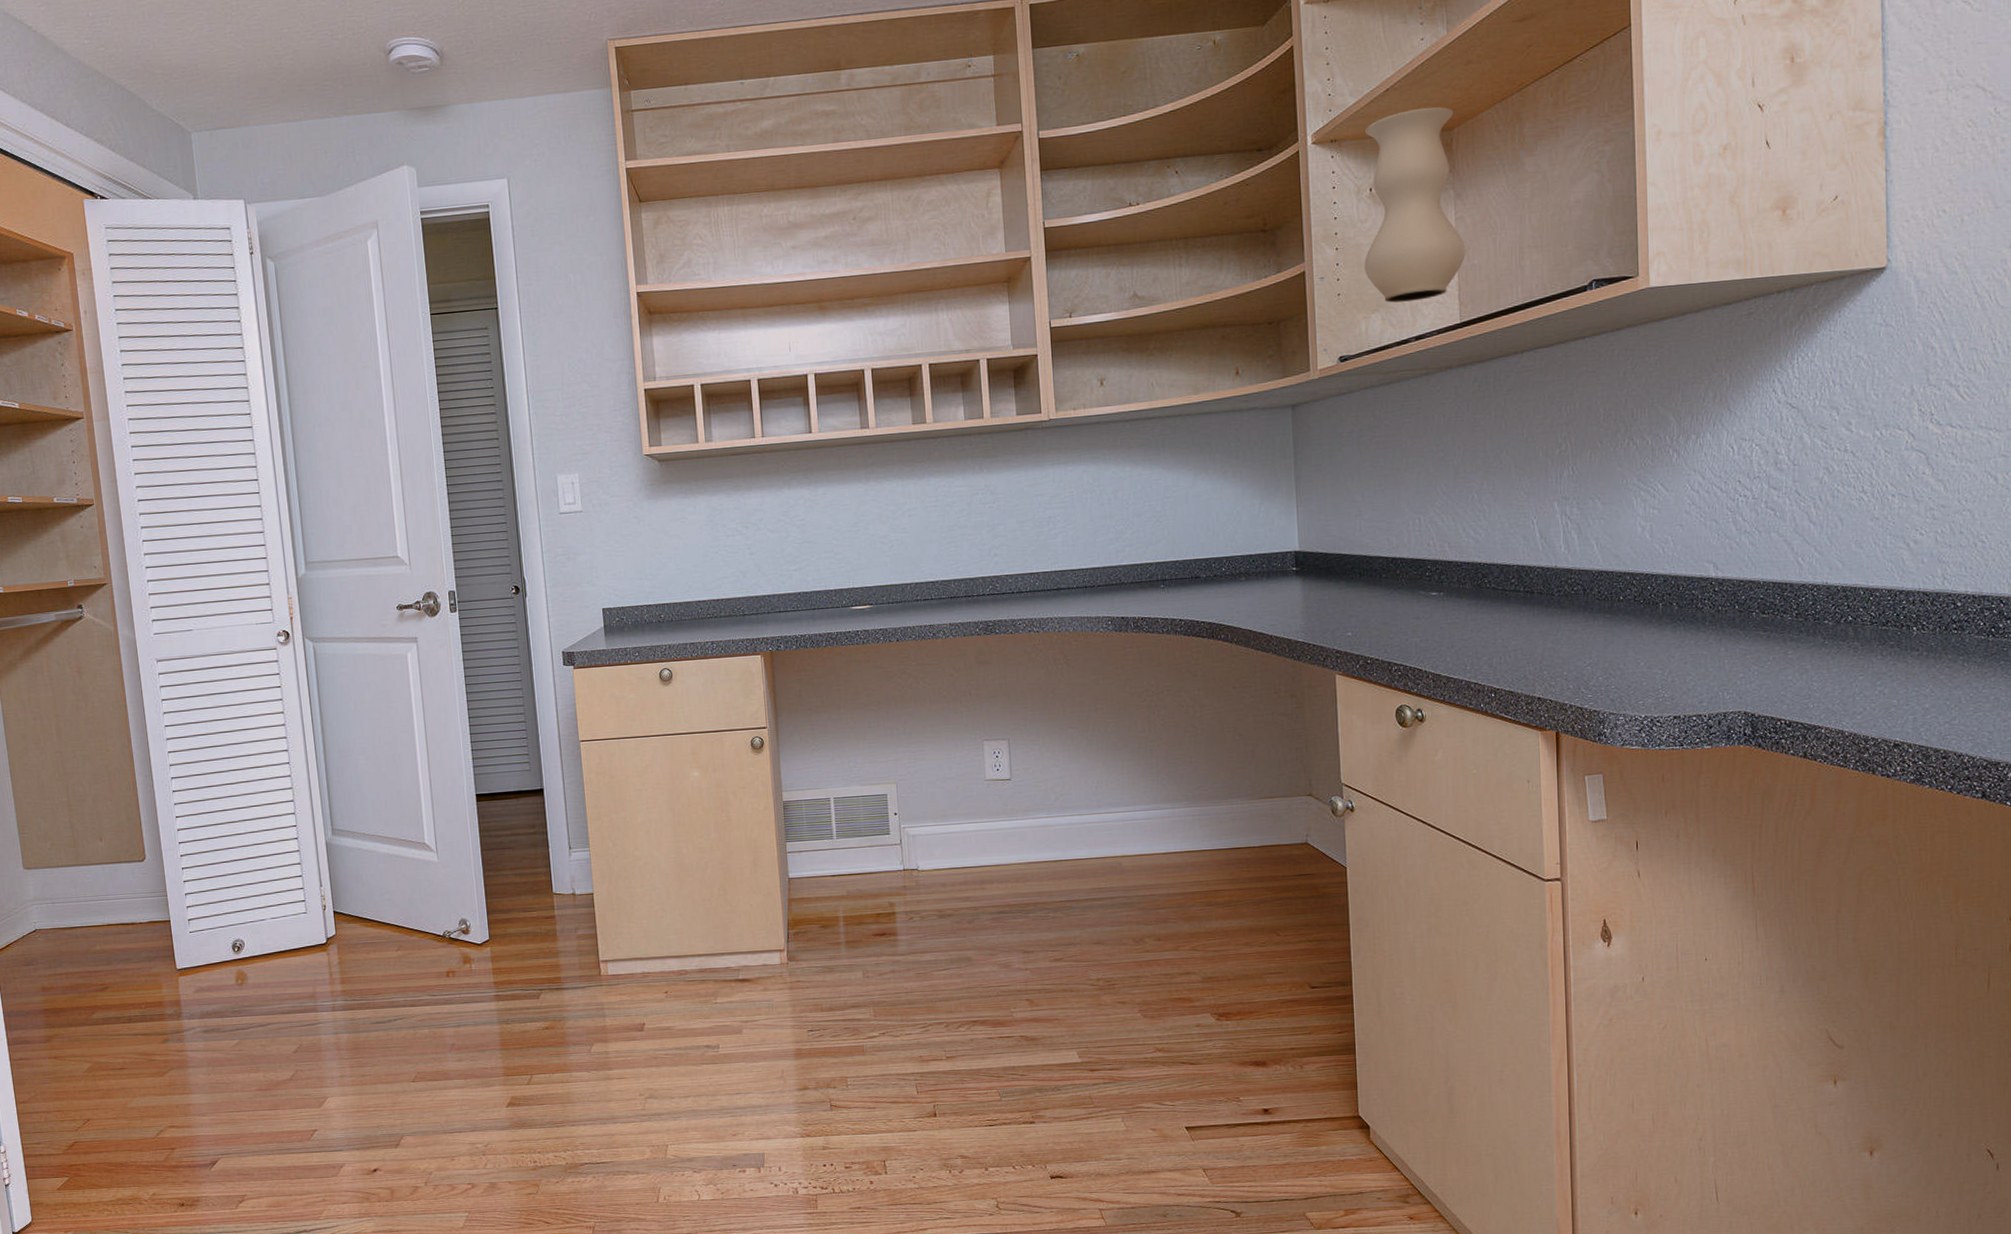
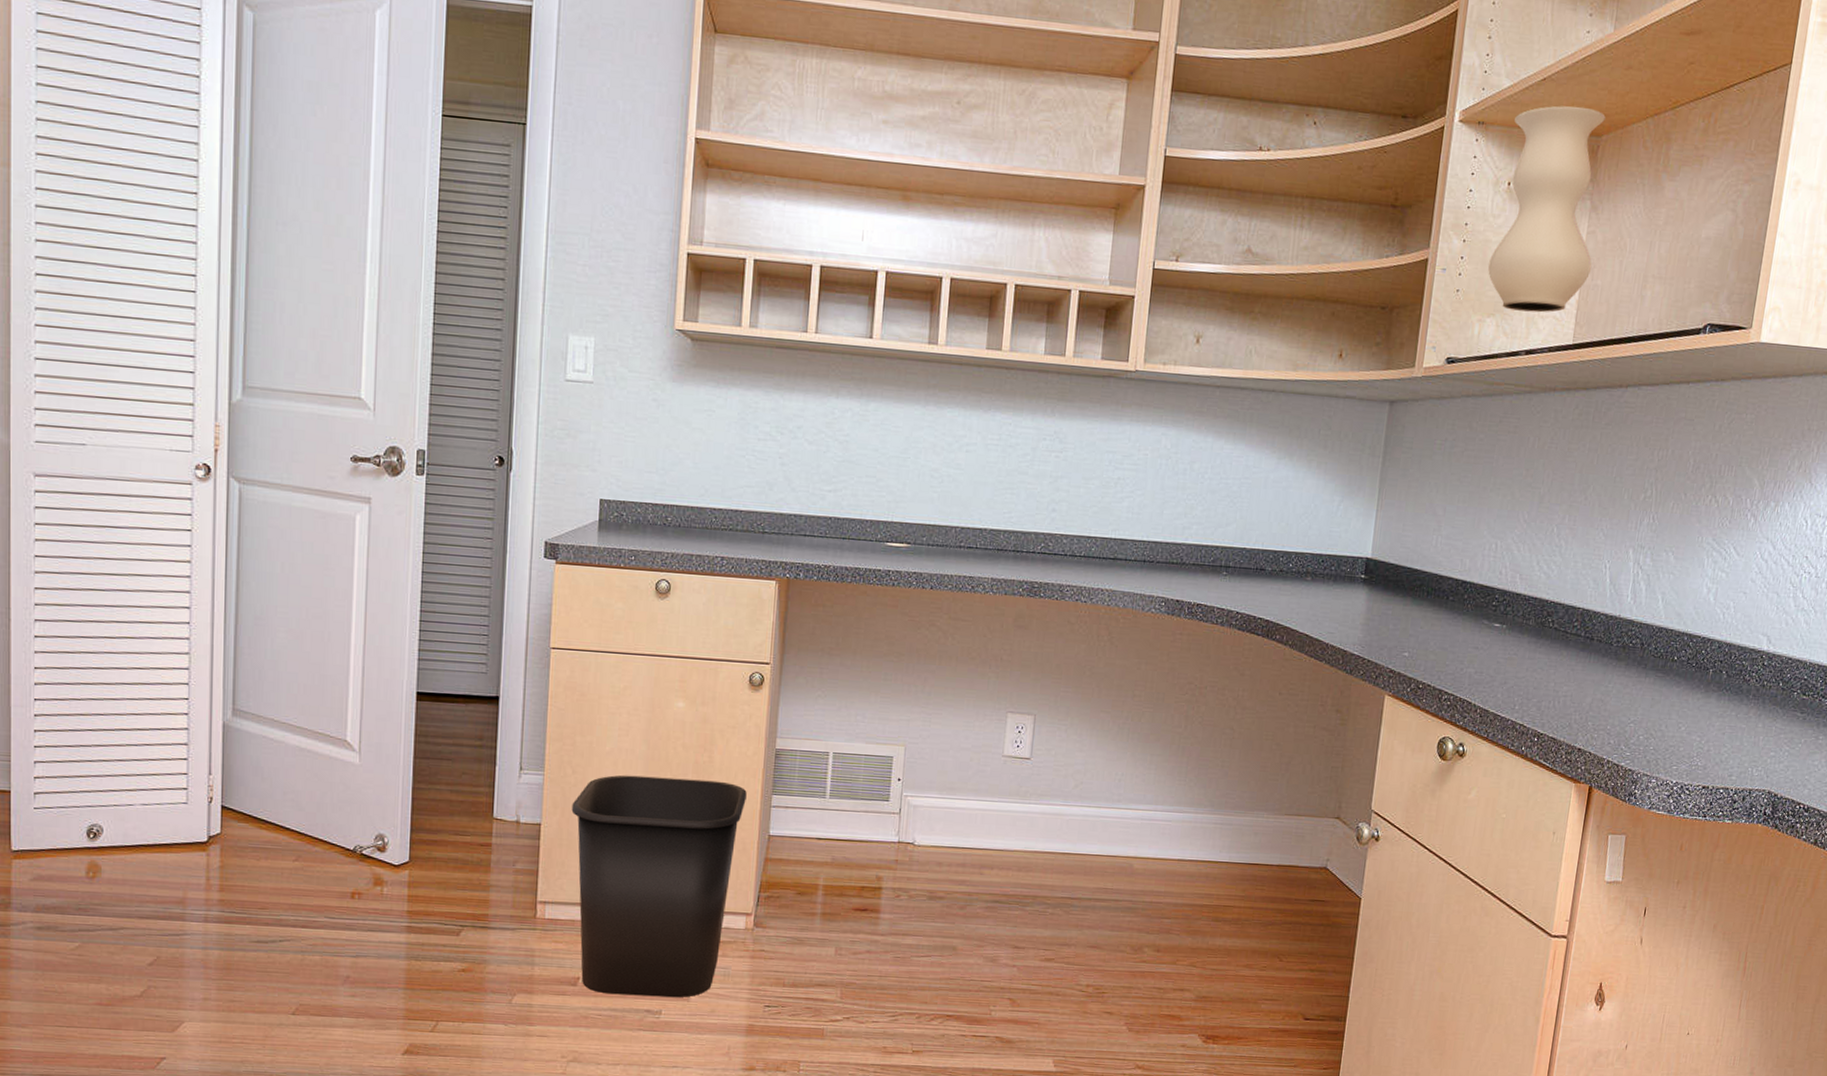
waste bin: none [616,836,765,1035] -> present [571,775,747,997]

